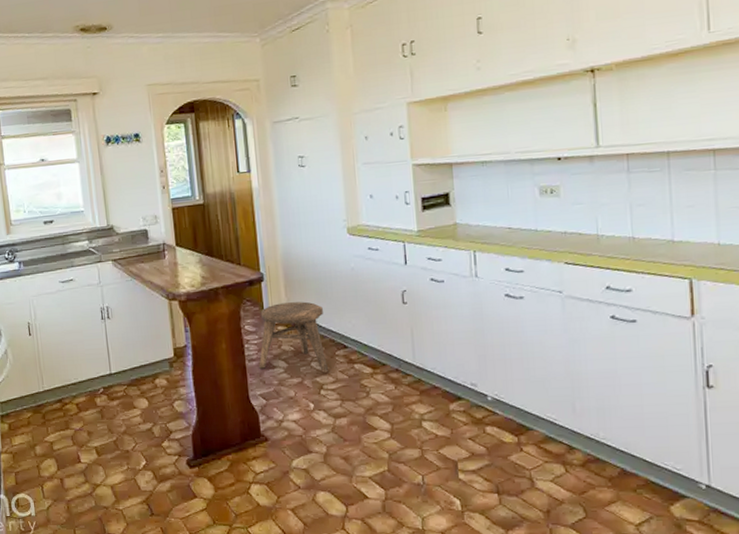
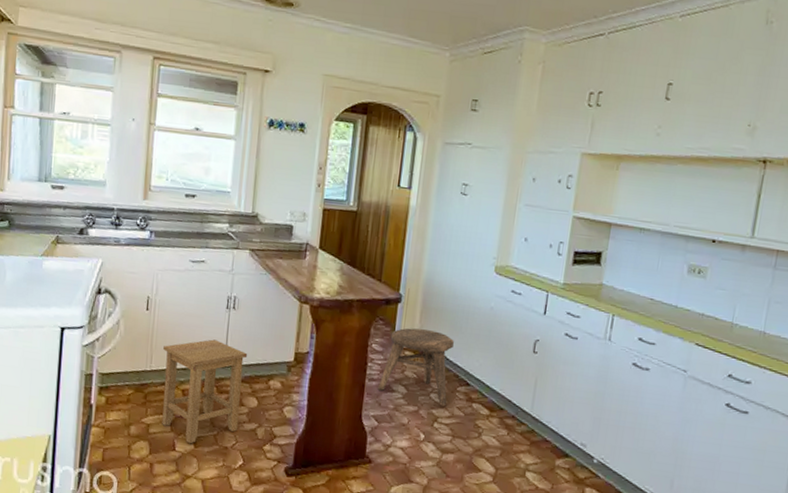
stool: none [51,350,135,454] -> present [162,339,248,444]

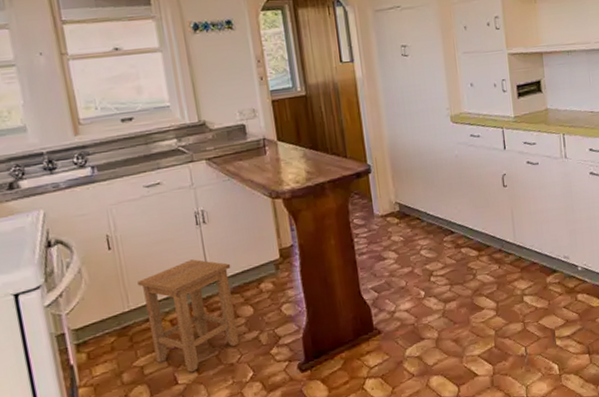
stool: present [378,328,454,406] -> none [369,191,438,262]

